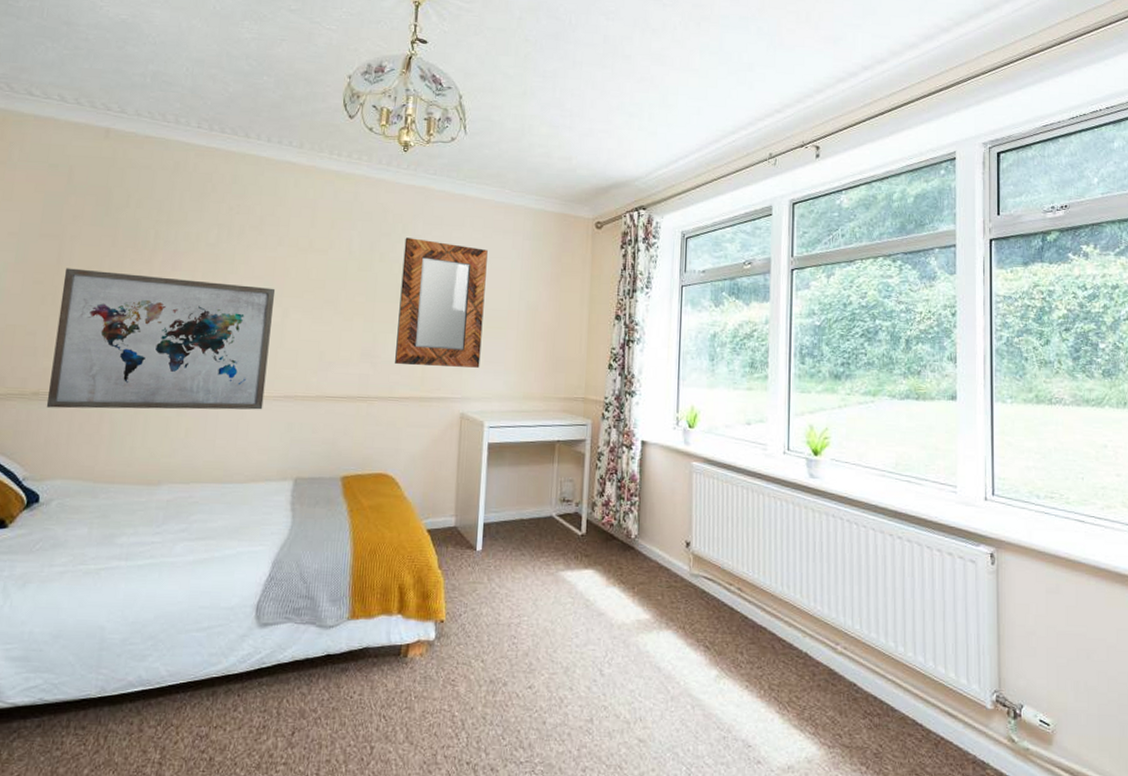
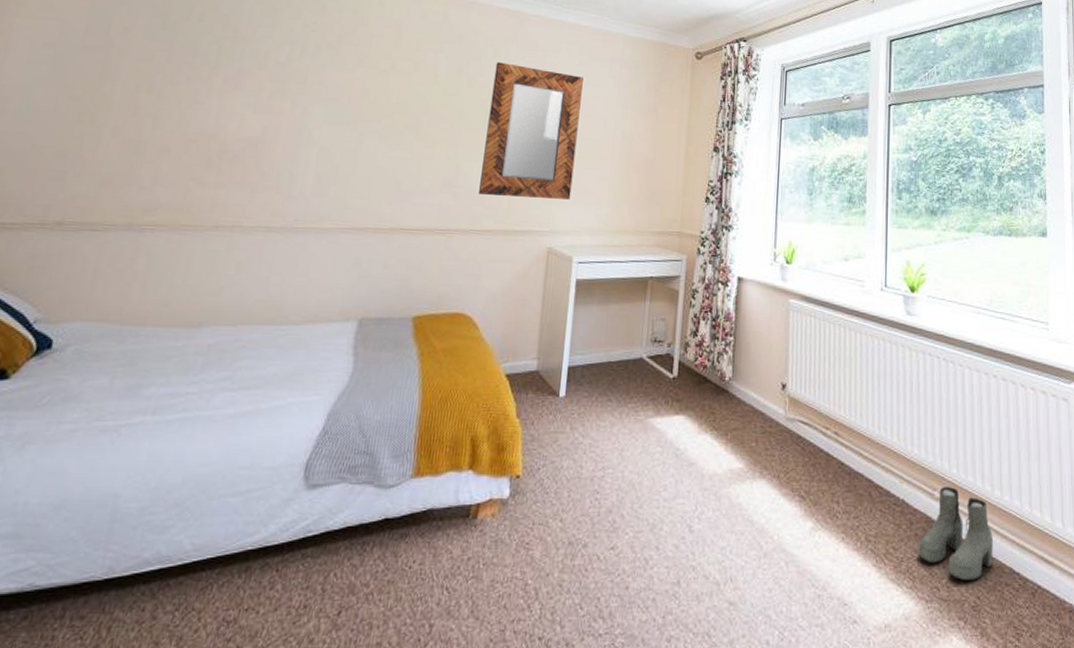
wall art: present [46,268,276,410] -> none [71,84,351,243]
boots: none [820,642,896,729] -> present [918,487,993,580]

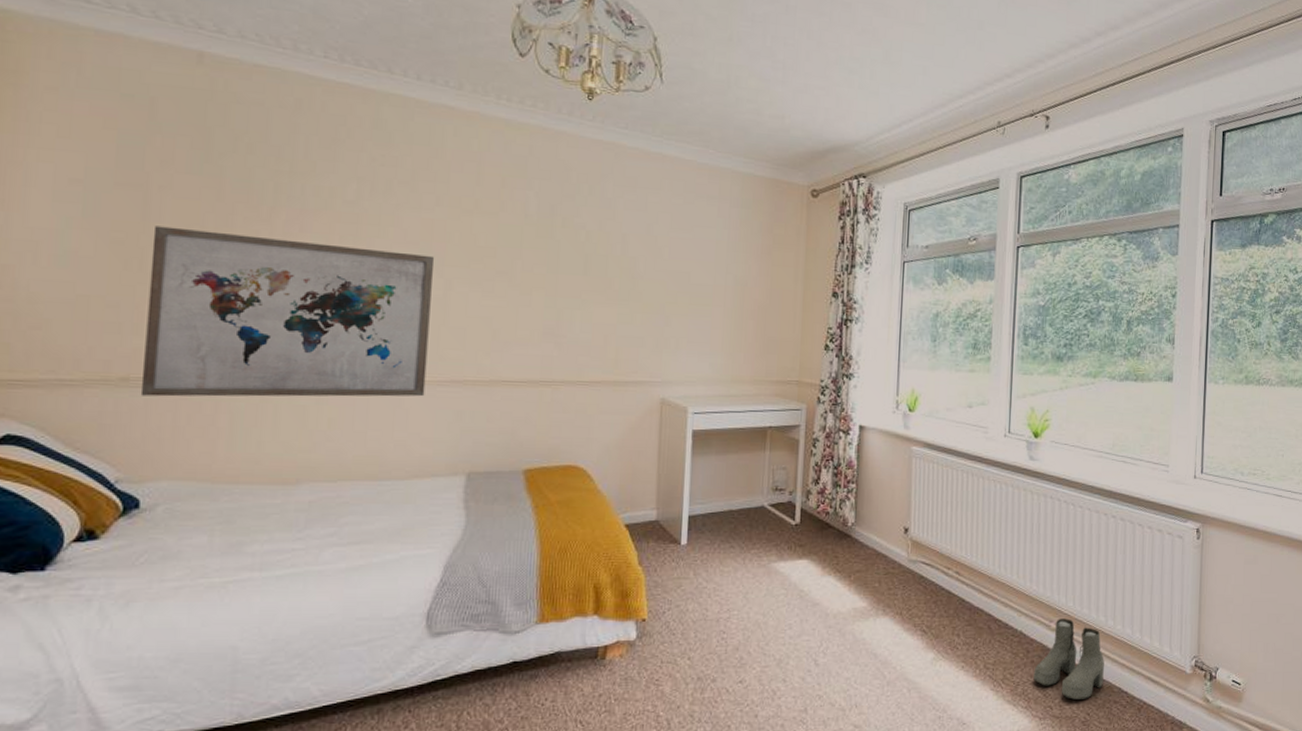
wall art: none [71,84,351,243] -> present [140,226,435,397]
home mirror: present [479,62,583,200] -> none [583,200,690,349]

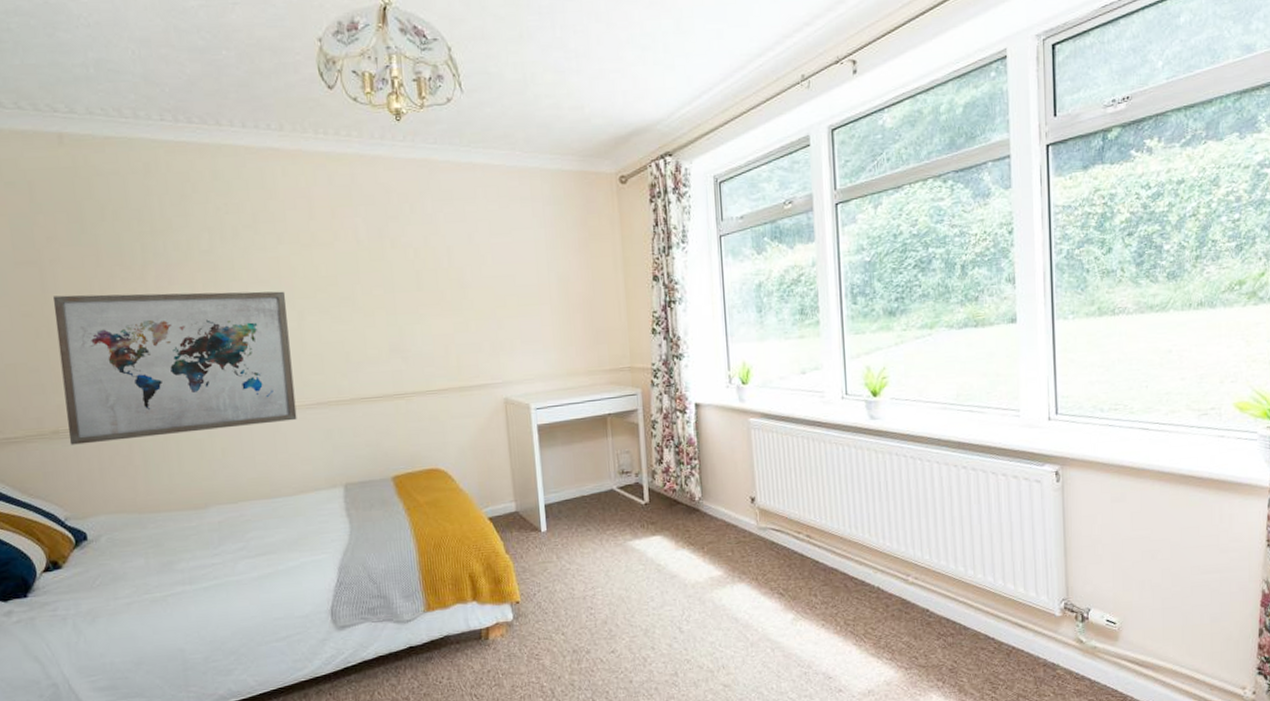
boots: present [1033,619,1104,700] -> none [895,571,968,649]

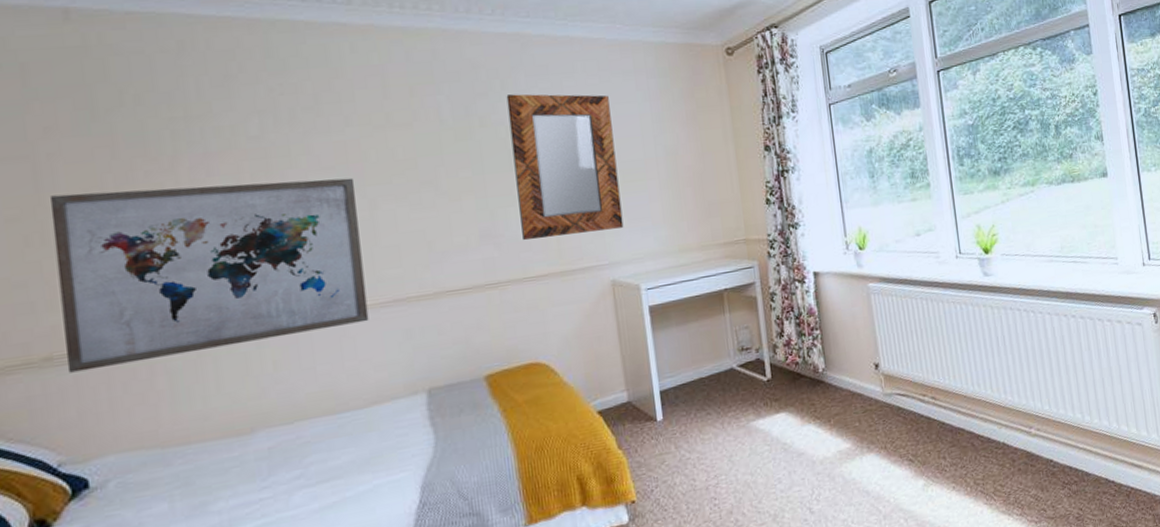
home mirror: none [414,218,517,357] -> present [506,94,624,241]

